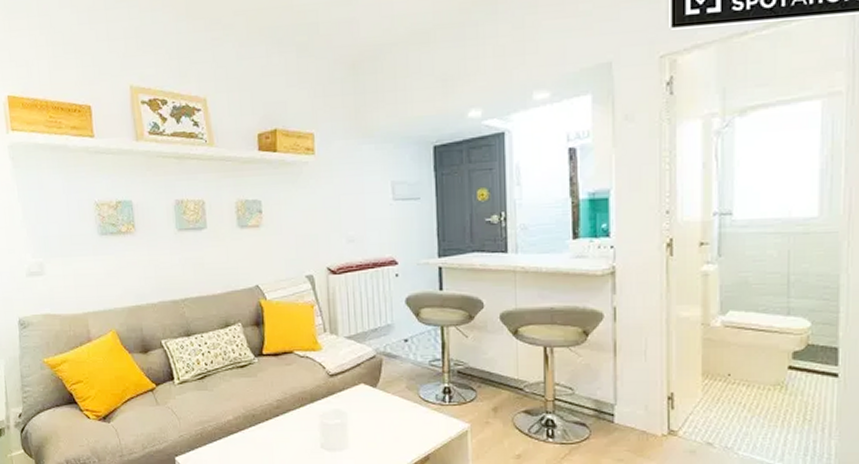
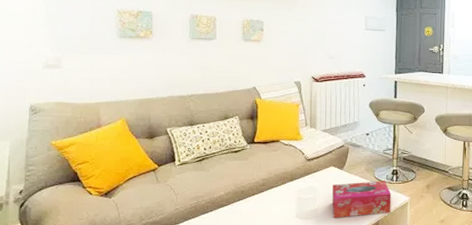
tissue box: none [364,402,445,451] -> present [332,181,392,219]

